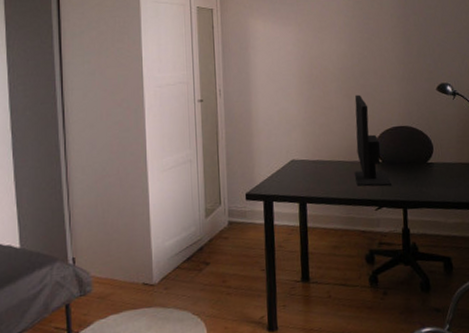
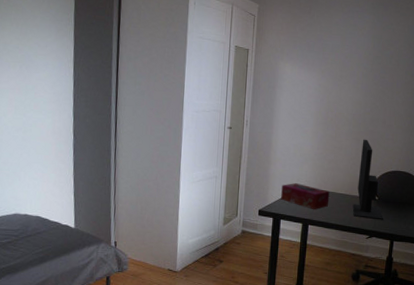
tissue box: none [269,155,327,184] -> present [281,183,330,209]

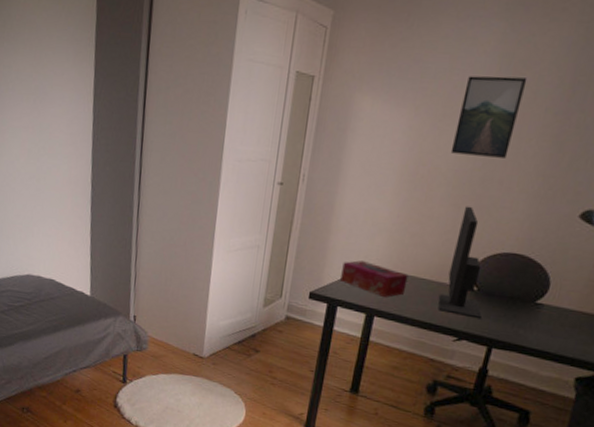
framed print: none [348,50,392,105] -> present [450,76,528,158]

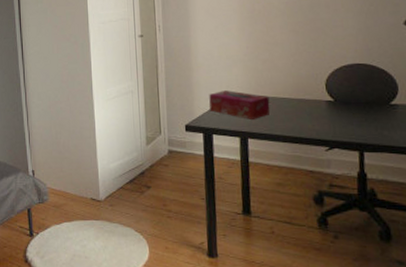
monitor: present [438,206,482,319] -> none [301,30,345,127]

